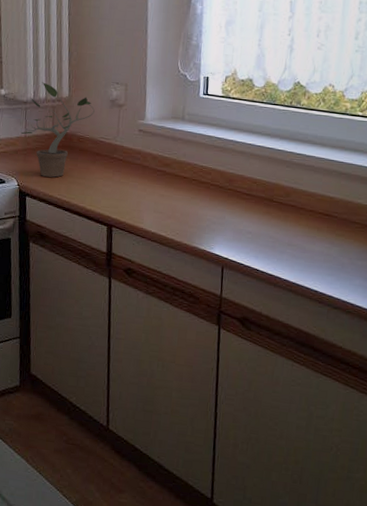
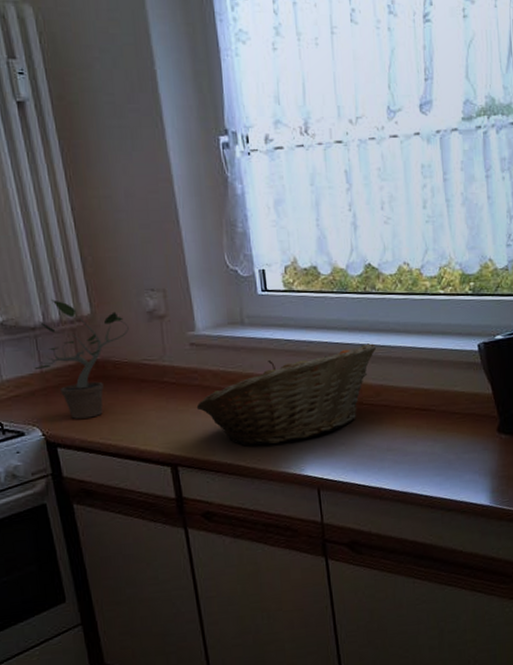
fruit basket: none [135,150,292,223] -> present [196,343,376,447]

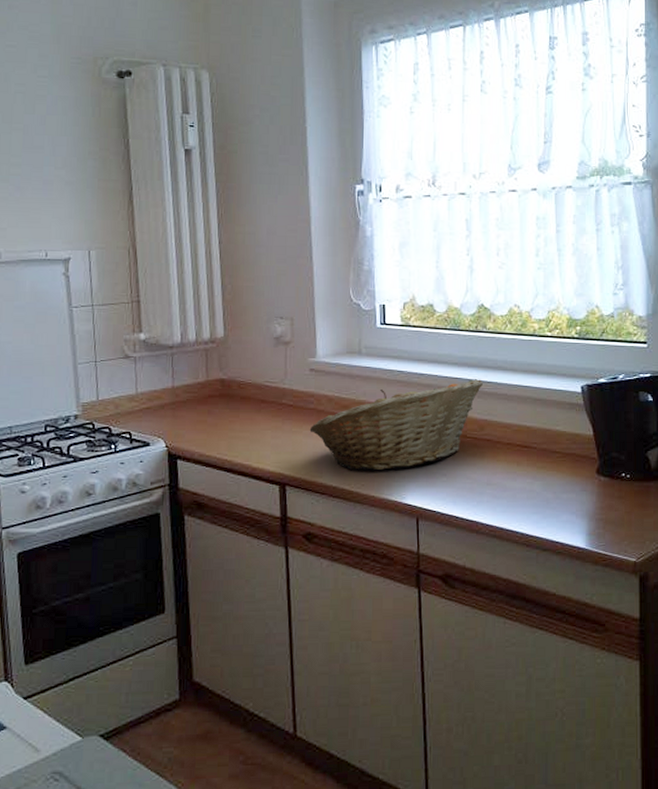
potted plant: present [34,299,129,419] -> none [167,322,256,433]

